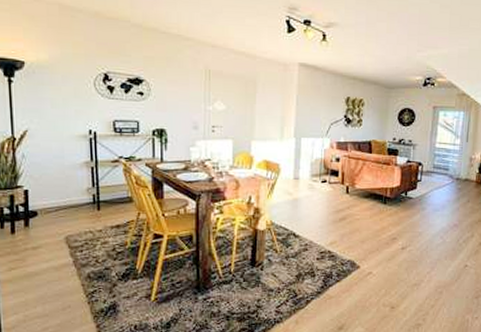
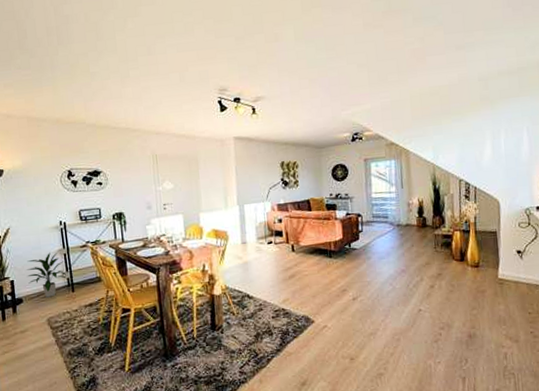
indoor plant: none [45,163,92,213] -> present [27,251,67,298]

